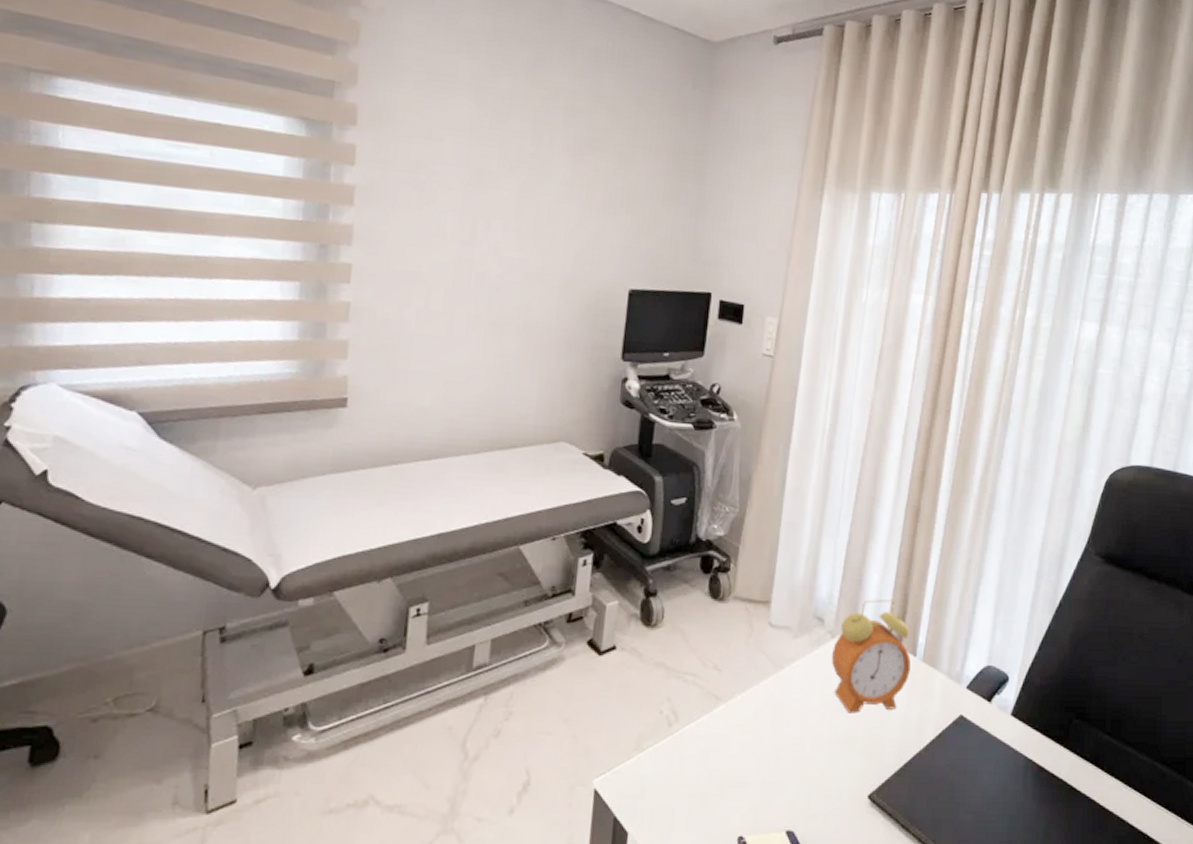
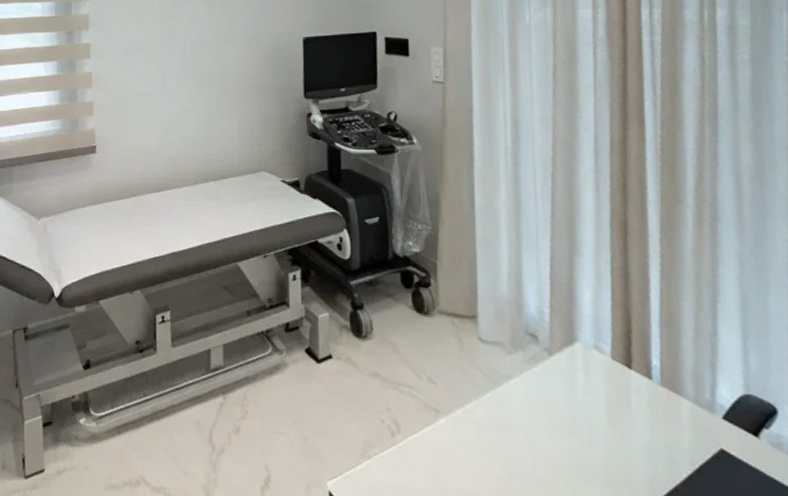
alarm clock: present [831,599,912,713] -> none [551,316,649,438]

